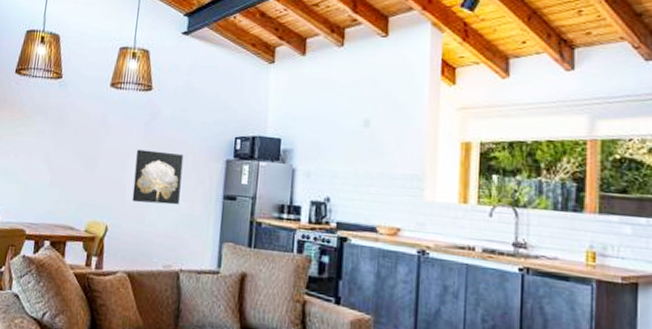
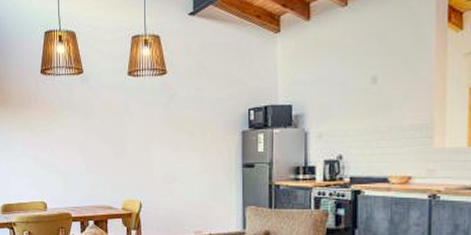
wall art: present [132,149,184,205] -> none [158,130,204,179]

